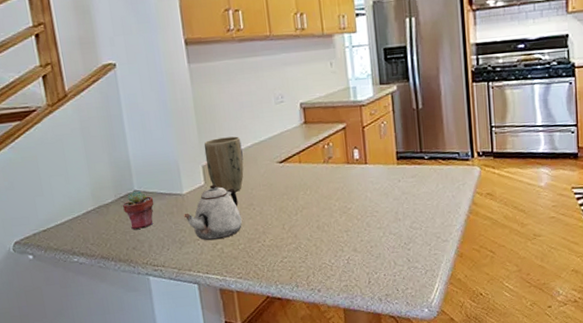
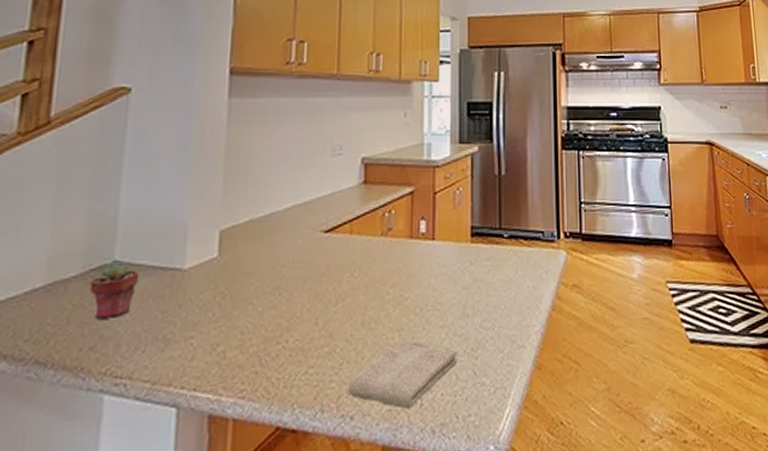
teapot: present [184,185,242,241] -> none [179,258,261,339]
plant pot: present [204,136,244,192] -> none [226,194,279,269]
washcloth: none [313,238,394,285] -> present [348,340,457,409]

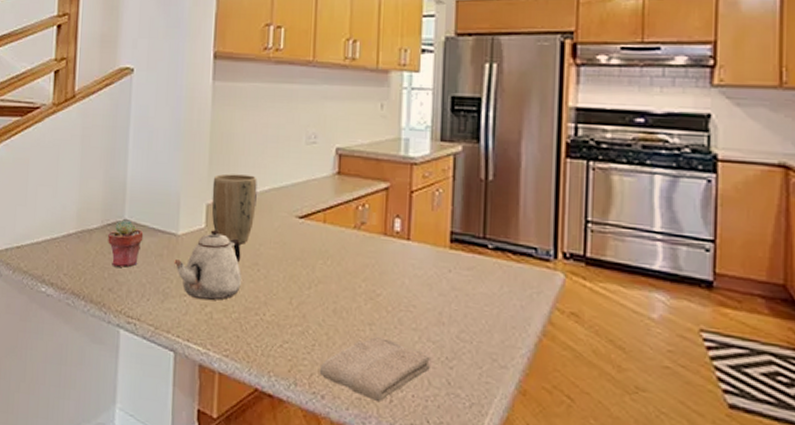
teapot: none [179,258,261,339] -> present [174,230,241,301]
plant pot: none [226,194,279,269] -> present [211,173,257,244]

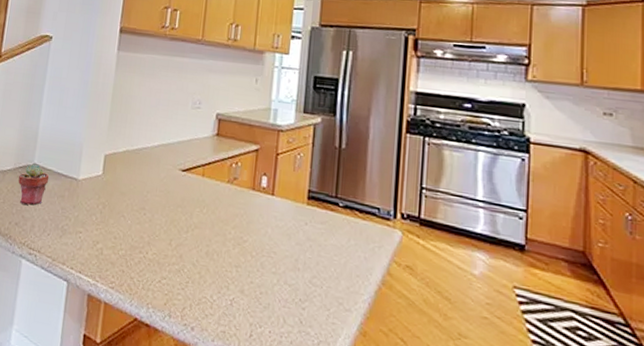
teapot: present [174,230,241,301] -> none [73,177,131,238]
plant pot: present [211,173,257,244] -> none [108,129,149,191]
washcloth: present [319,336,430,401] -> none [191,277,286,335]

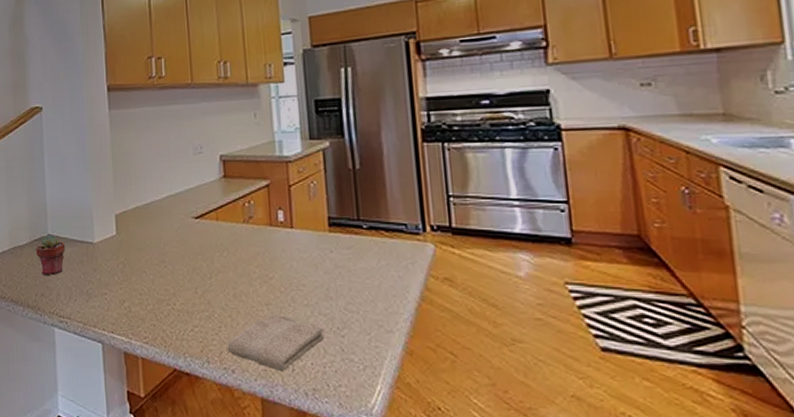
washcloth: none [191,277,286,335] -> present [227,314,324,371]

